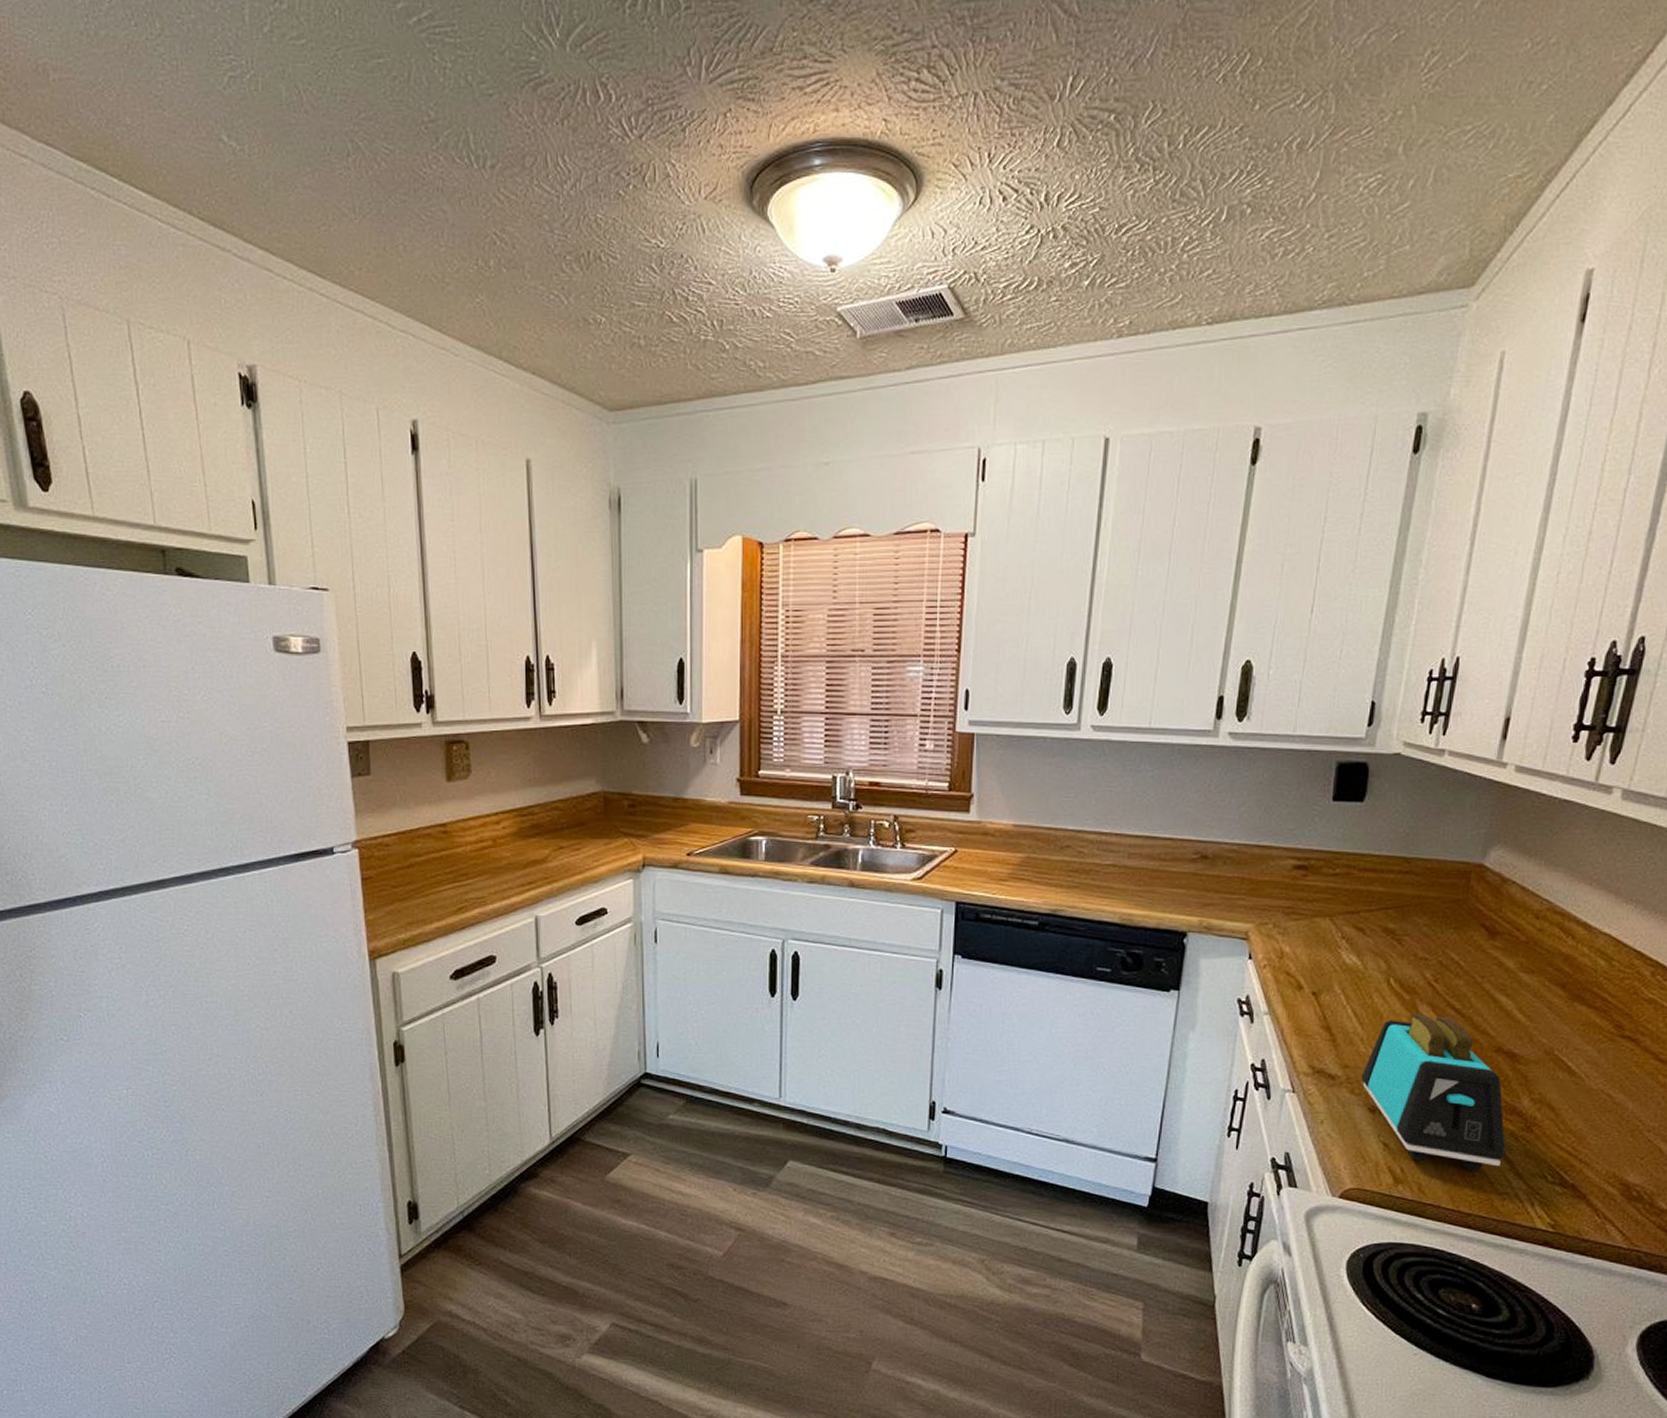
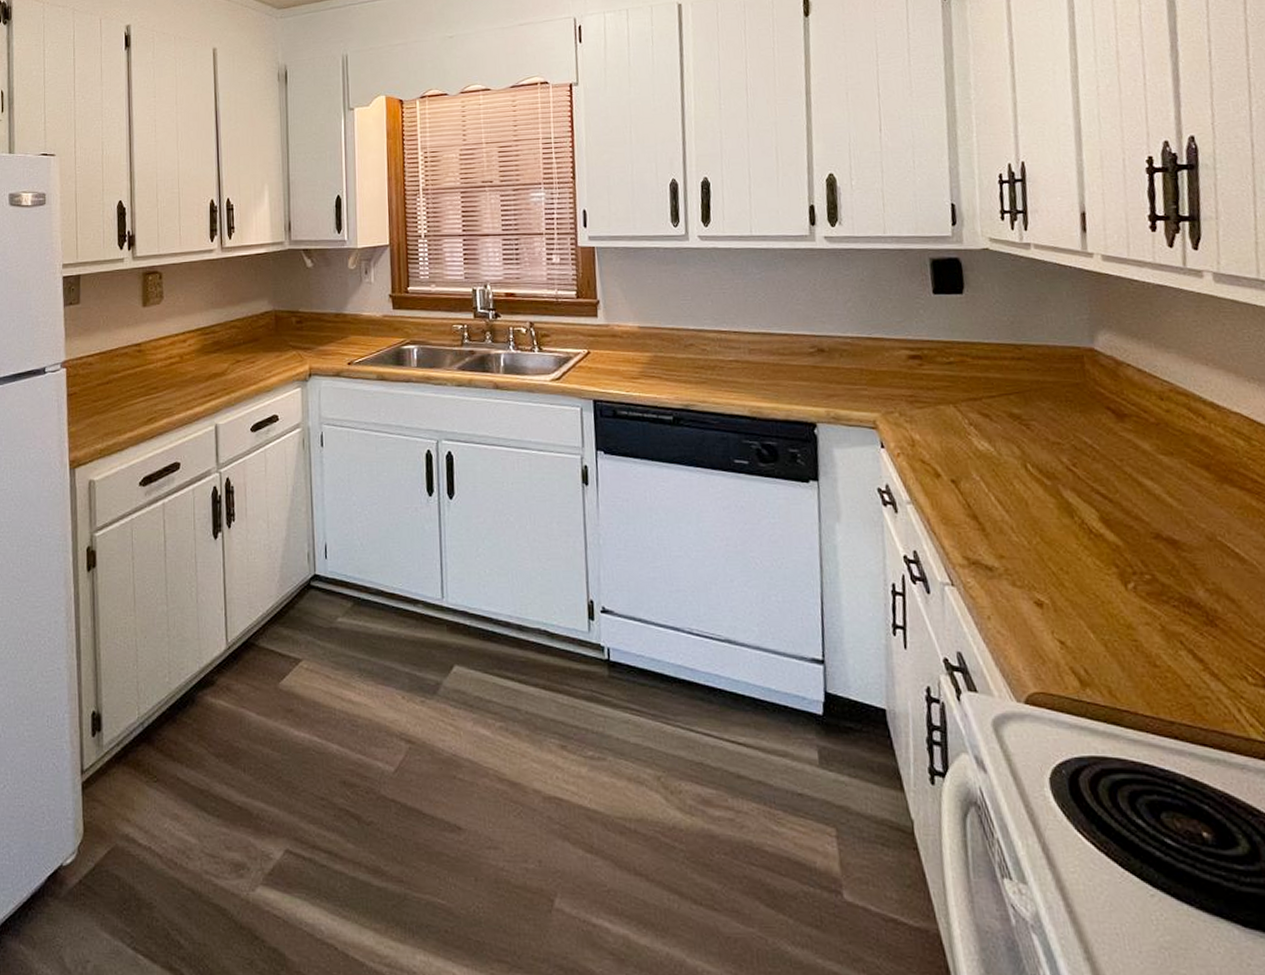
toaster: present [1361,1013,1506,1171] -> none [1019,499,1195,671]

